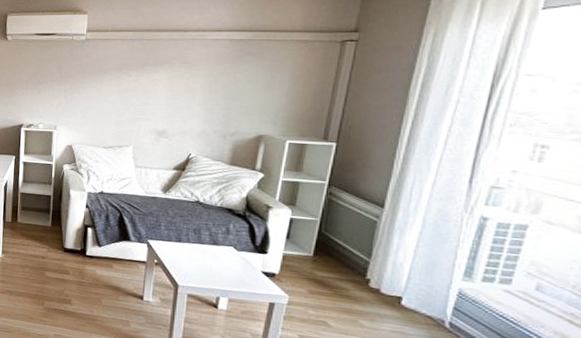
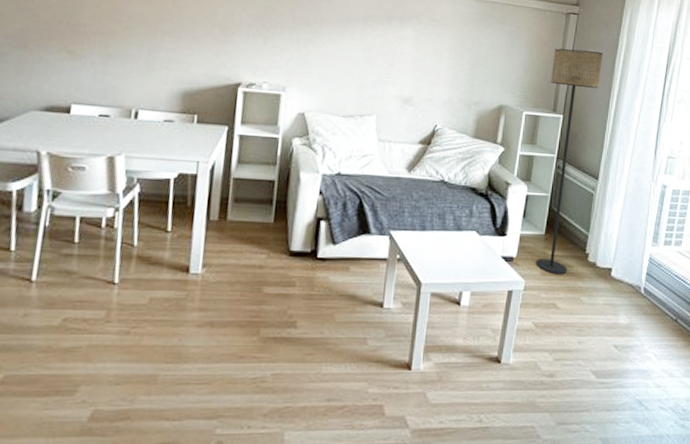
floor lamp: none [302,76,393,296] -> present [536,48,603,275]

